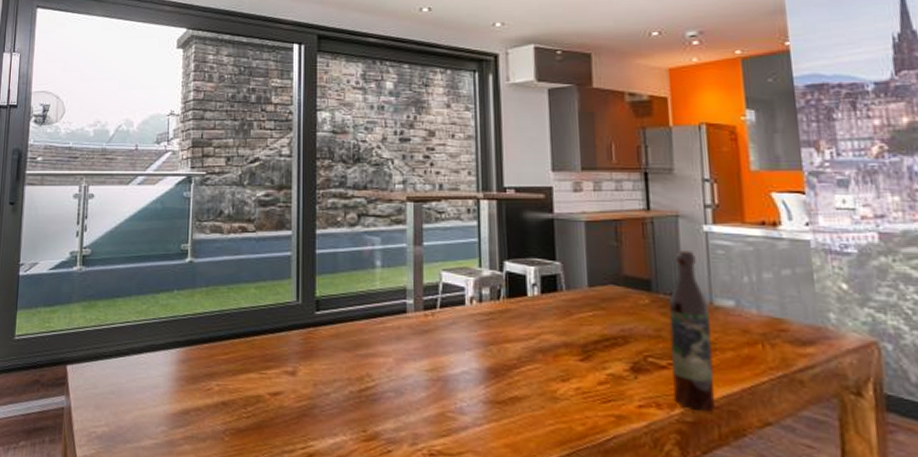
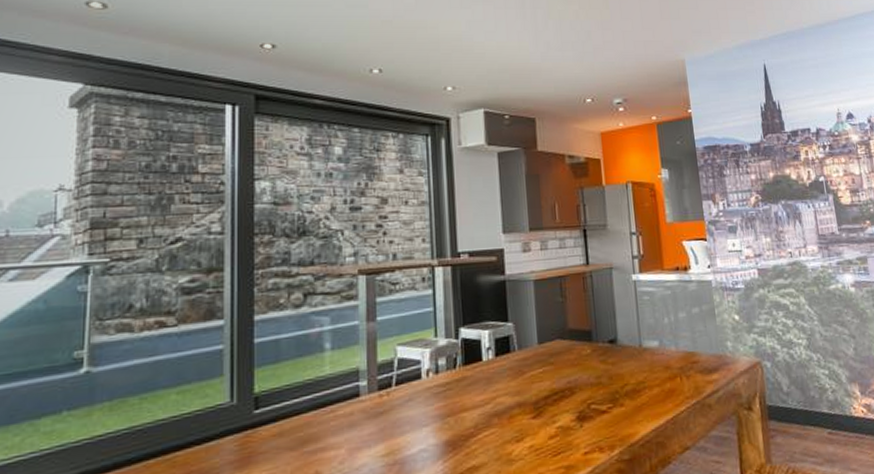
wine bottle: present [668,250,715,412] -> none [606,299,646,449]

